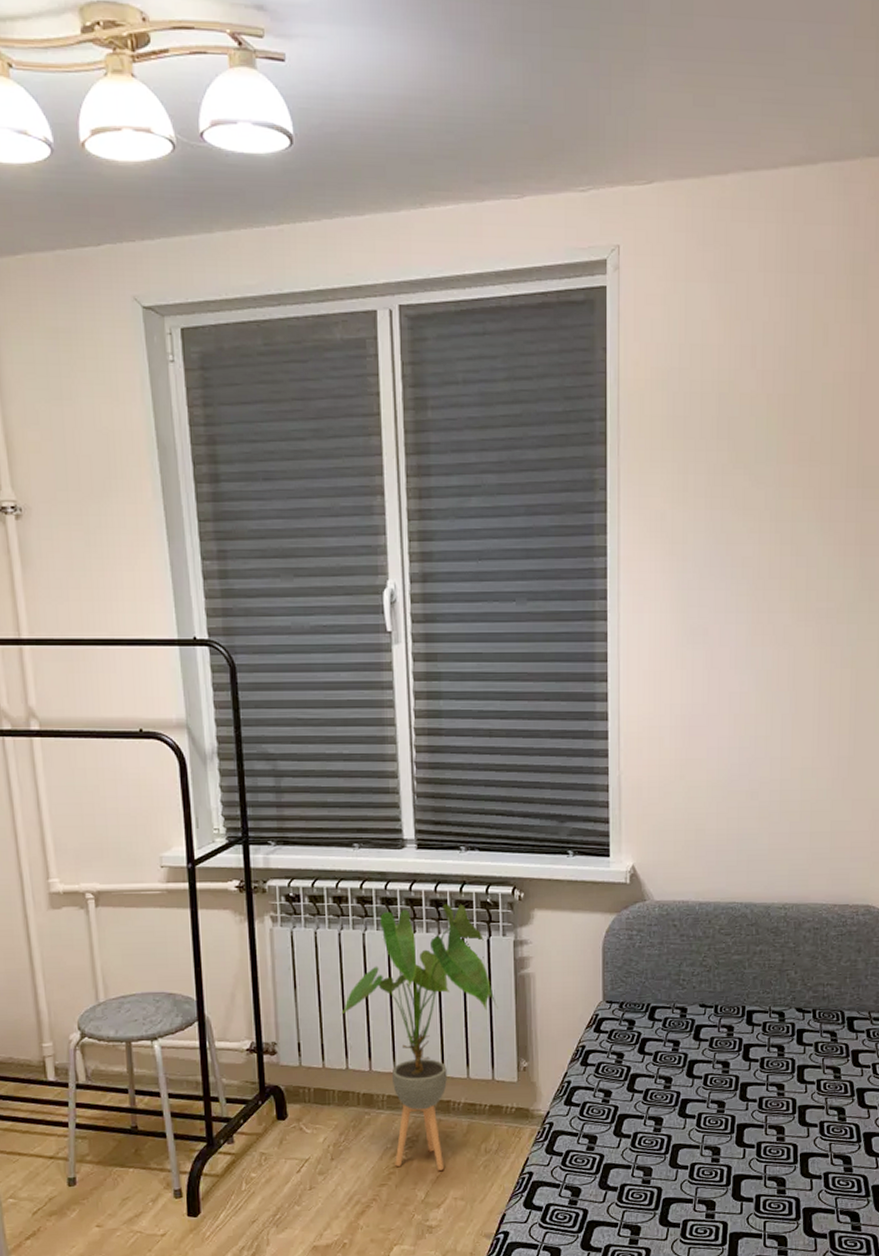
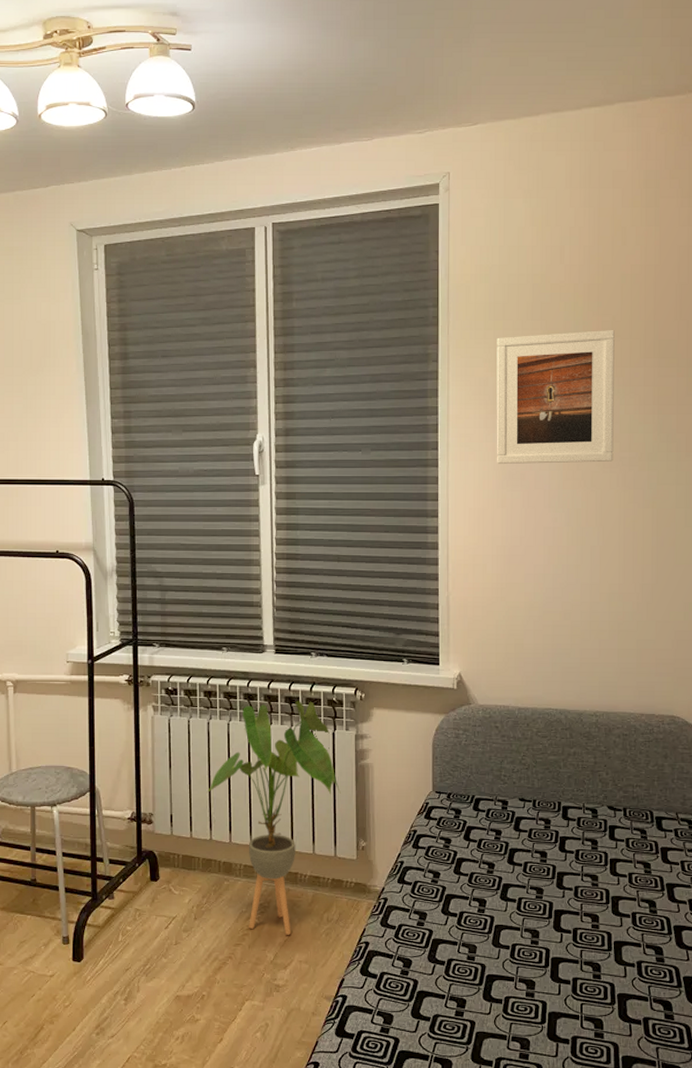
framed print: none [675,453,813,618] -> present [496,330,615,465]

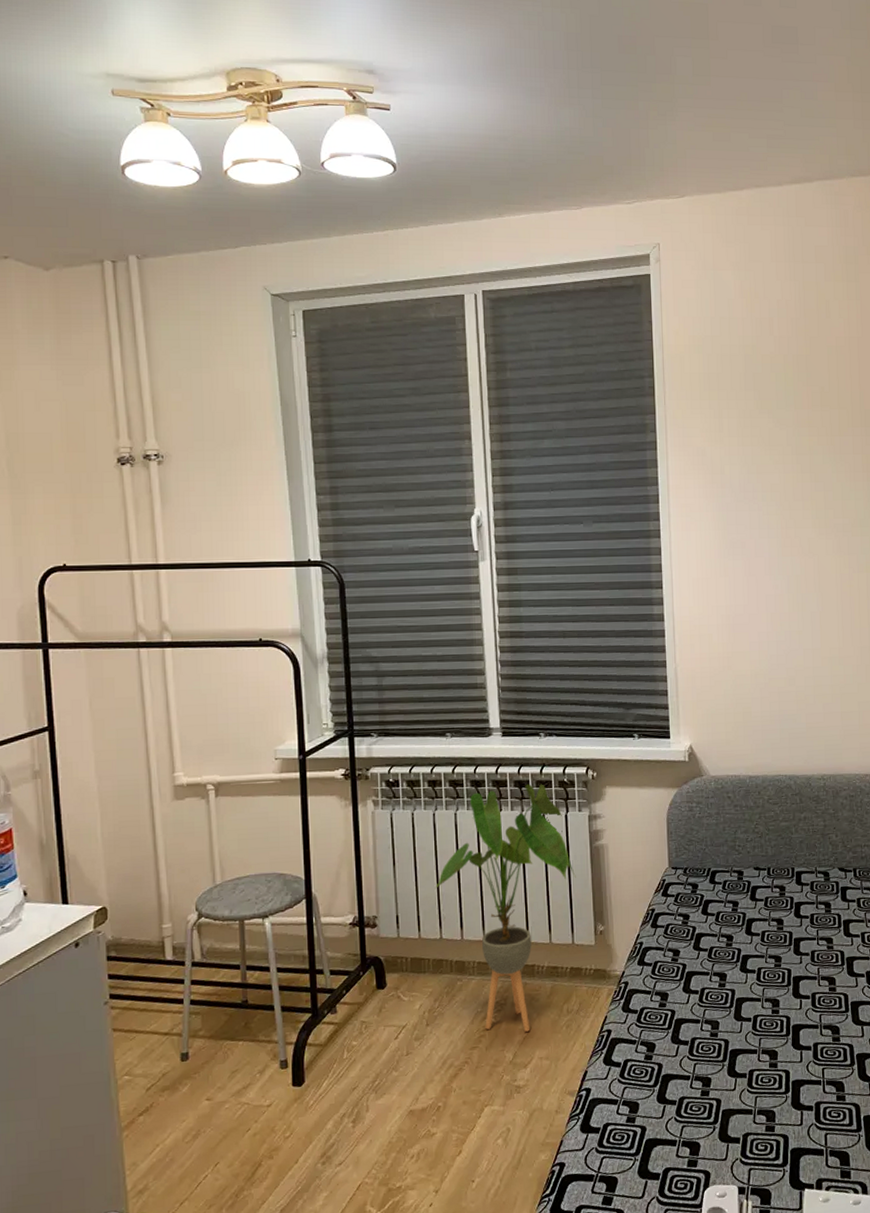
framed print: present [496,330,615,465] -> none [712,400,828,534]

